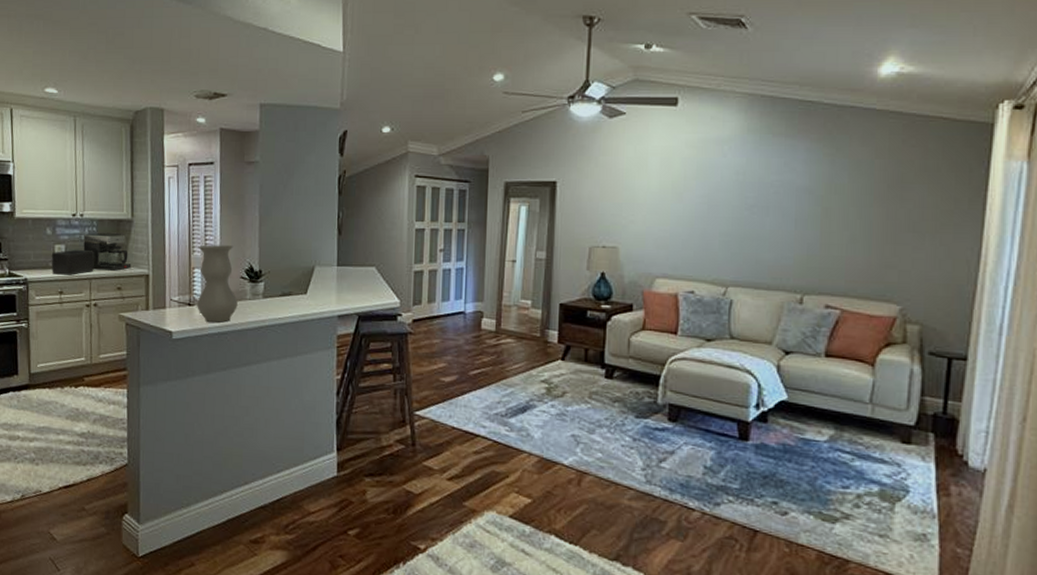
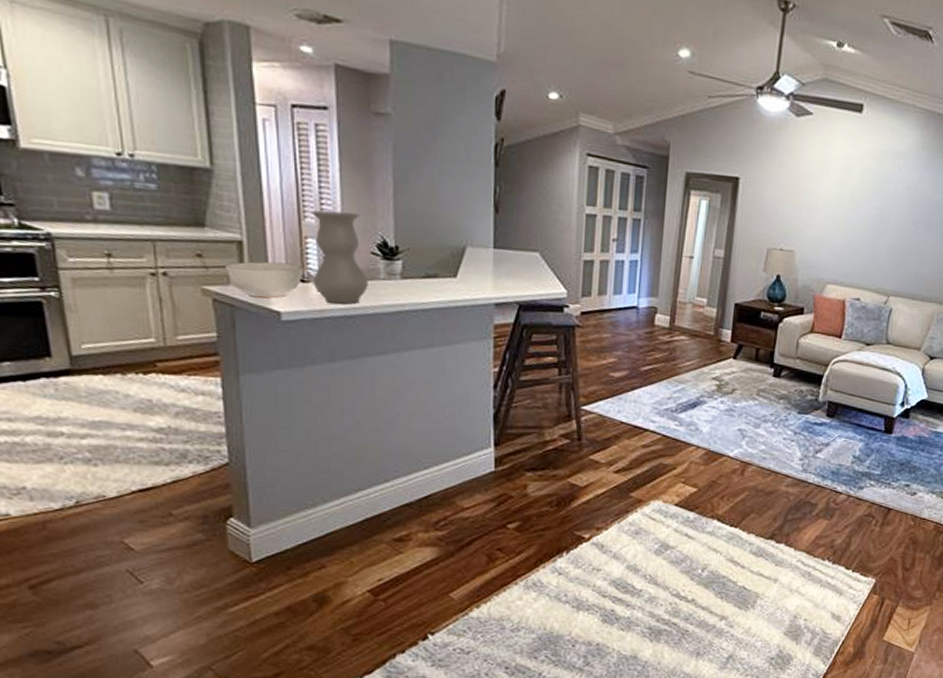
toaster: present [51,249,95,276] -> none [87,199,158,235]
coffee maker: present [83,232,131,271] -> none [138,180,215,233]
bowl: none [136,290,189,321] -> present [225,261,301,299]

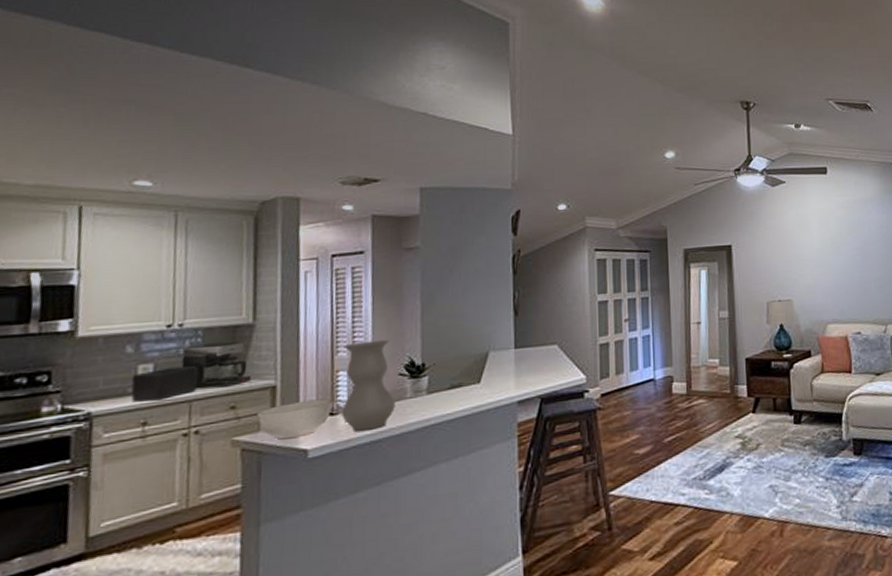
toaster: none [87,199,158,235] -> present [131,366,198,402]
coffee maker: none [138,180,215,233] -> present [181,341,252,389]

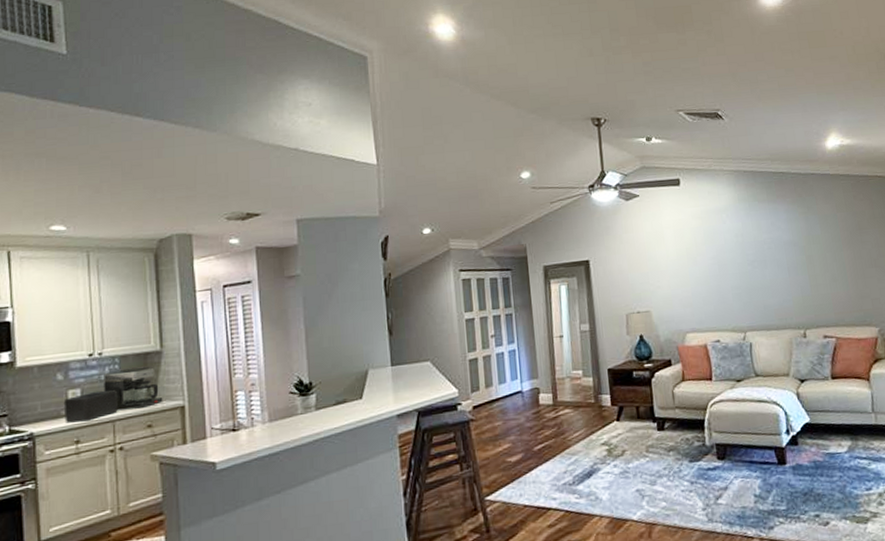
bowl: present [257,398,331,440] -> none [170,416,233,454]
vase: present [341,340,395,431] -> none [239,361,288,445]

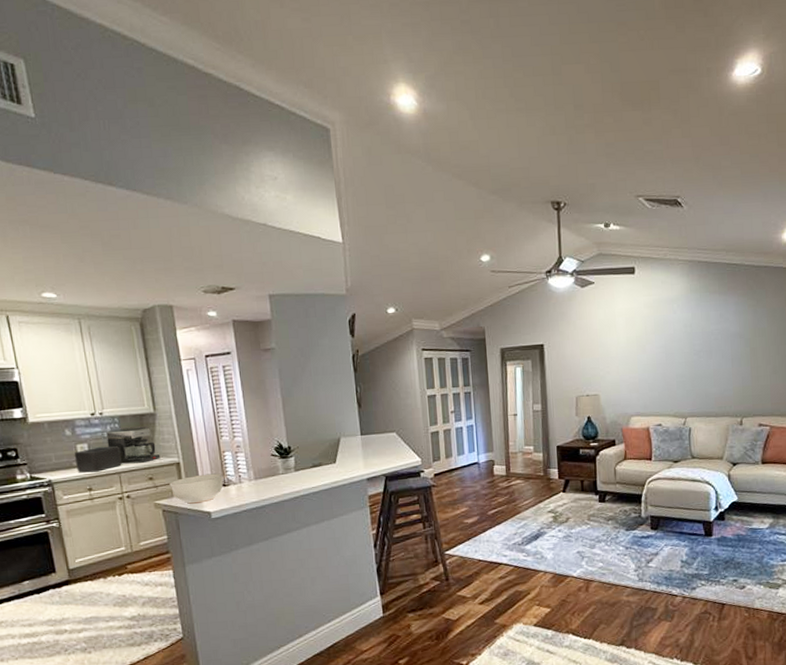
bowl: none [170,416,233,454] -> present [169,473,223,504]

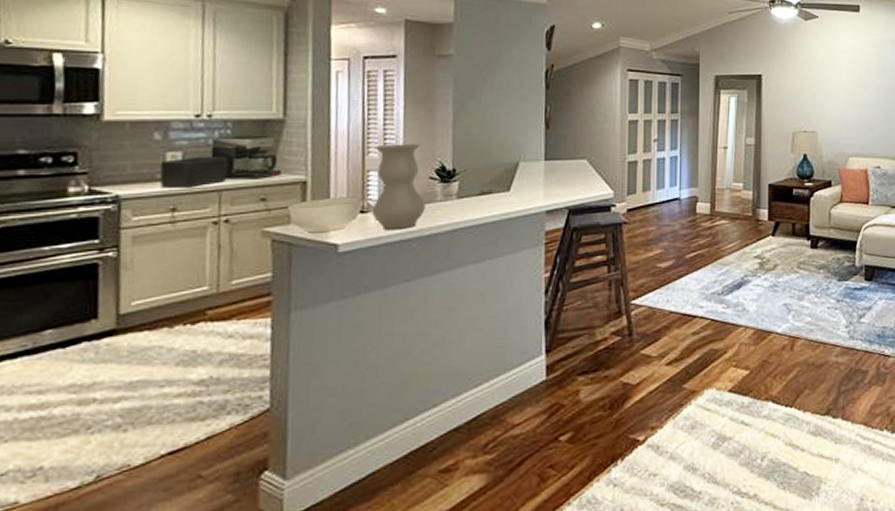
vase: none [225,427,272,499] -> present [372,144,425,230]

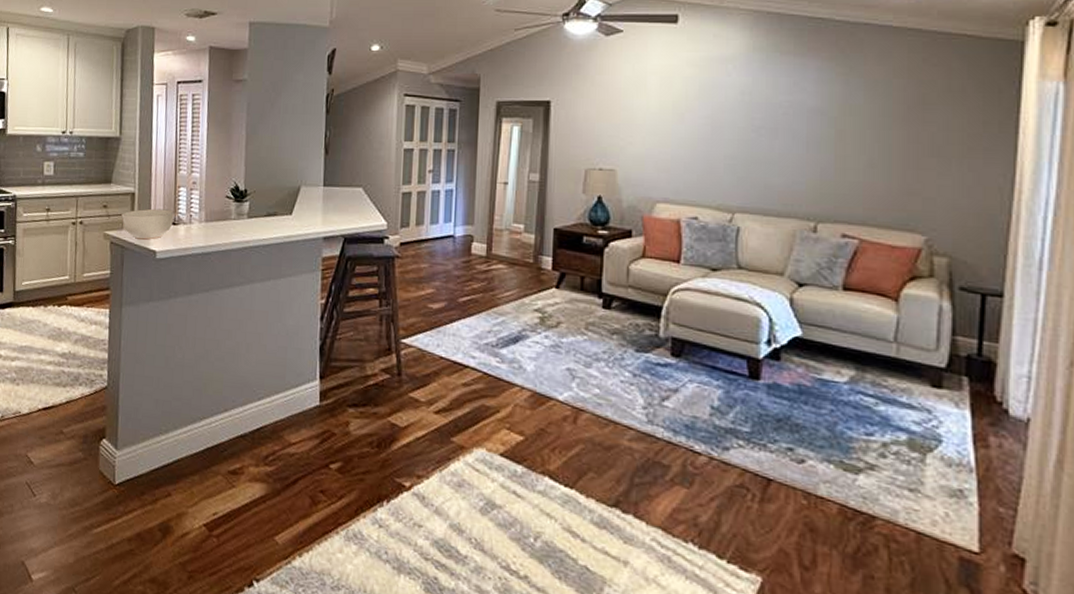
toaster: present [160,156,228,188] -> none [40,166,82,193]
coffee maker: present [210,135,282,180] -> none [71,149,118,189]
vase: present [372,144,425,230] -> none [181,163,222,243]

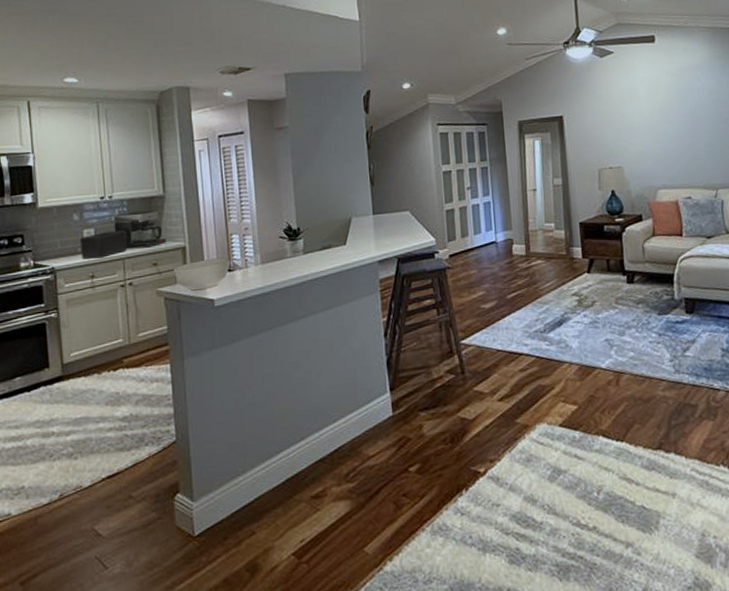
toaster: none [40,166,82,193] -> present [80,230,127,260]
coffee maker: none [71,149,118,189] -> present [114,210,166,249]

